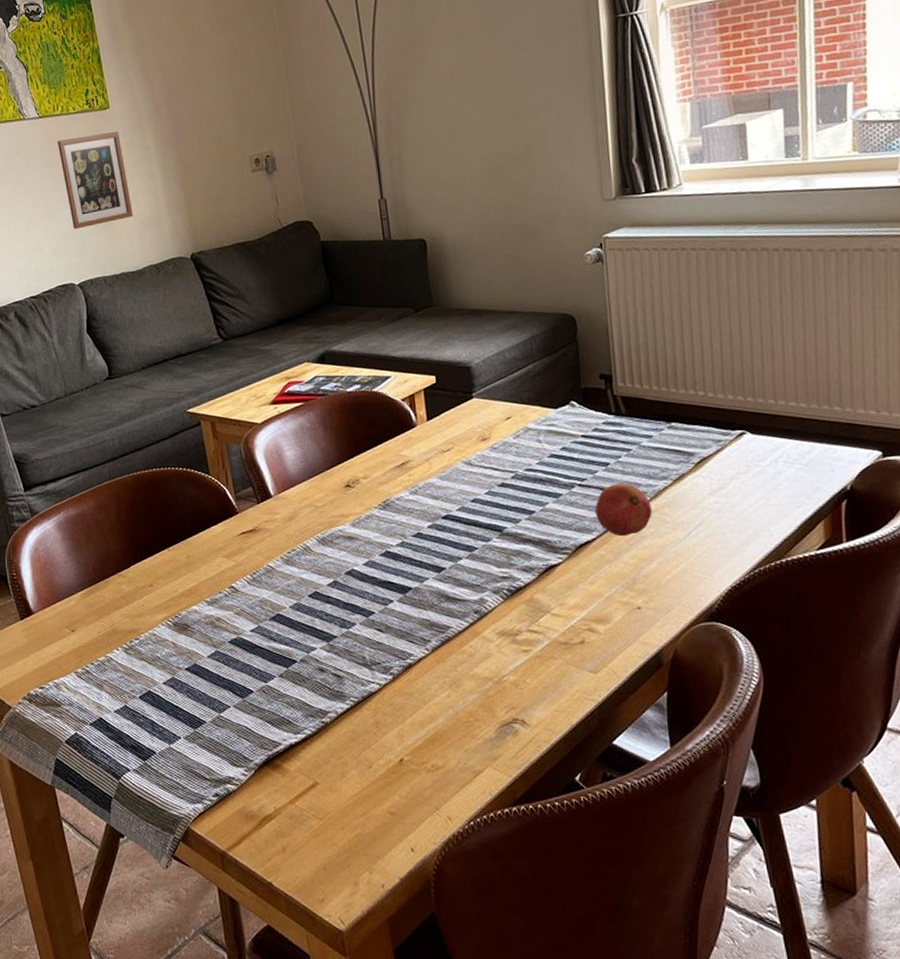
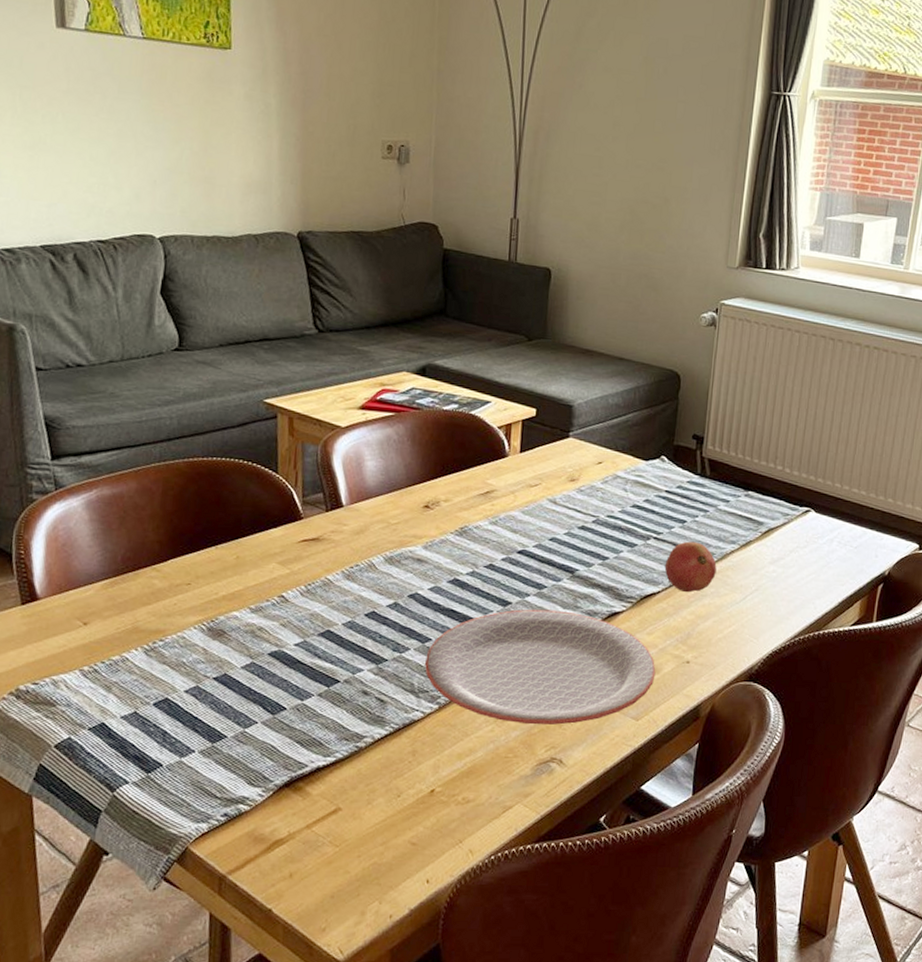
picture frame: present [58,132,133,230] -> none [160,70,239,177]
plate: none [372,570,607,687] -> present [425,609,656,725]

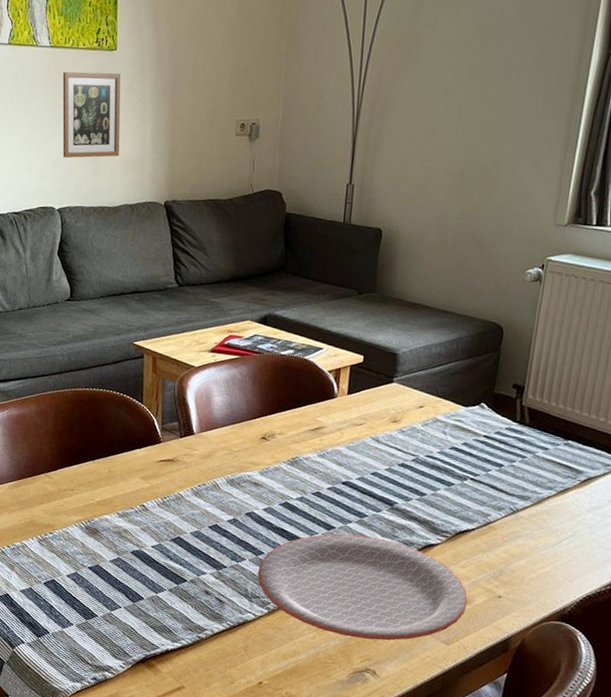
picture frame: none [160,70,239,177] -> present [62,72,121,158]
fruit: present [664,541,717,593] -> none [480,484,533,533]

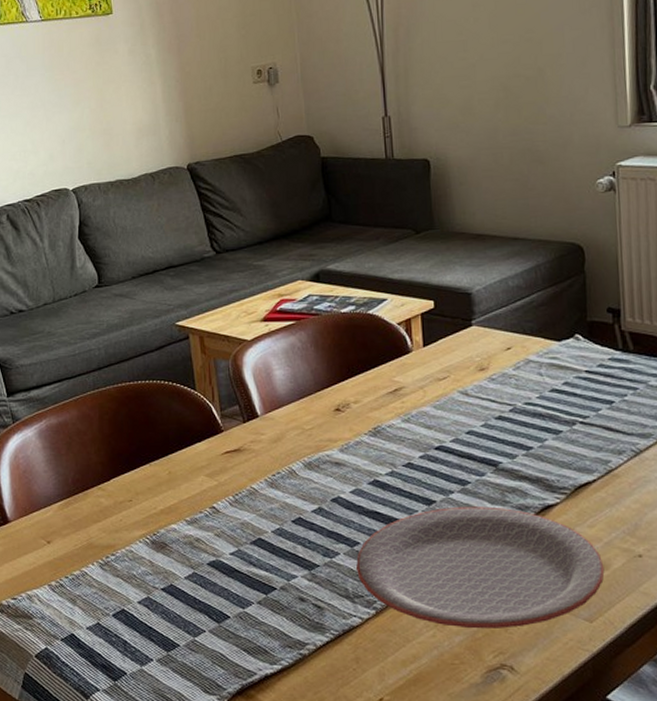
picture frame: present [62,72,121,158] -> none [59,38,131,134]

